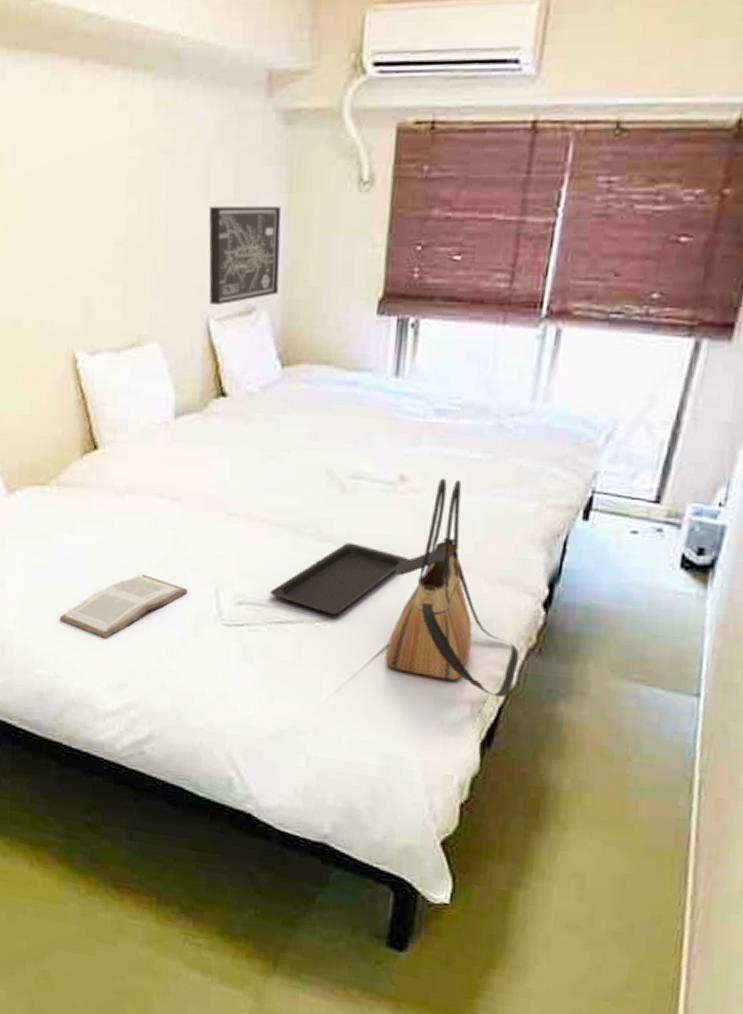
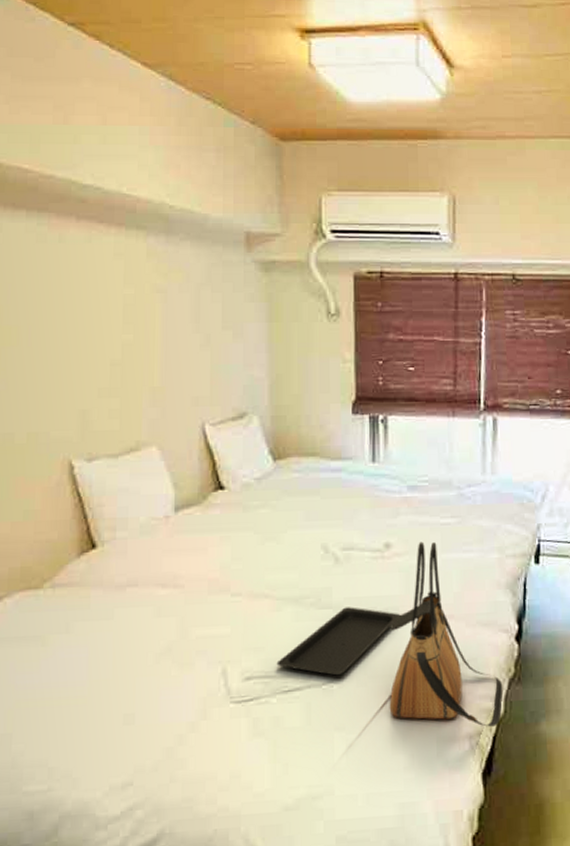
book: present [59,574,188,638] -> none [53,665,195,738]
wall art: present [208,205,282,306] -> none [200,332,266,413]

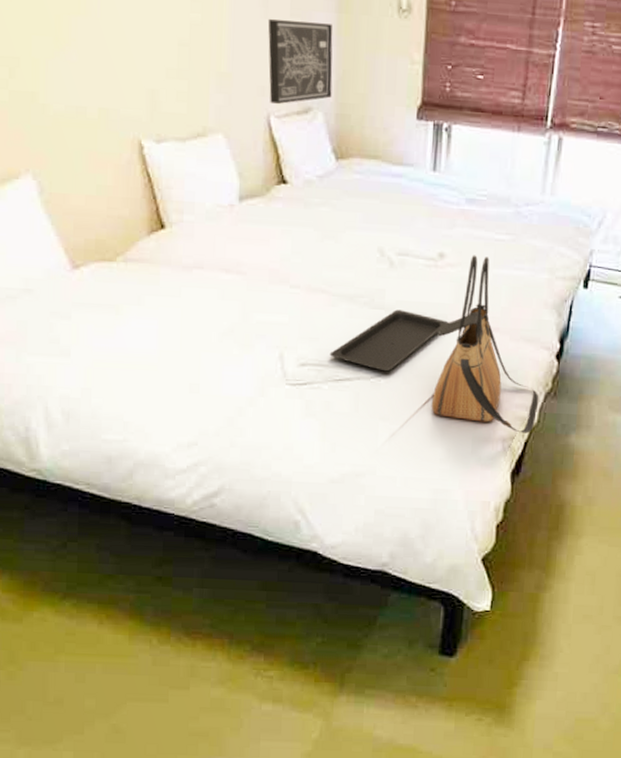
wall art: none [200,332,266,413] -> present [267,18,333,105]

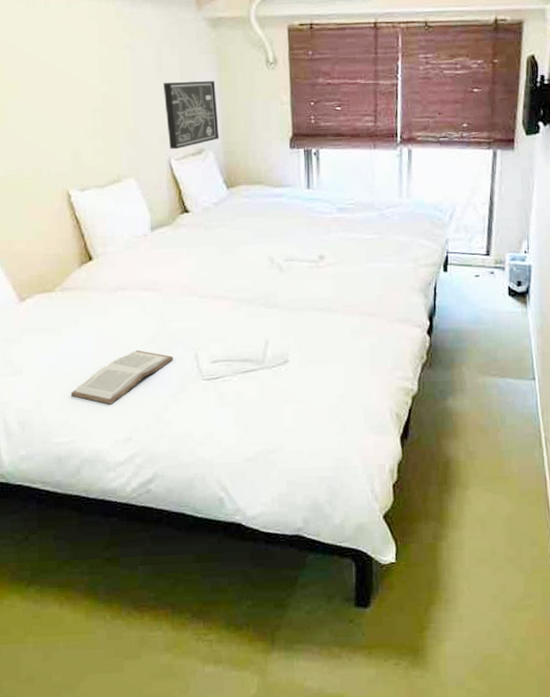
book: none [127,342,255,402] -> present [70,350,174,404]
serving tray: present [329,309,449,372] -> none [236,306,333,361]
tote bag: present [431,255,539,434] -> none [325,254,417,402]

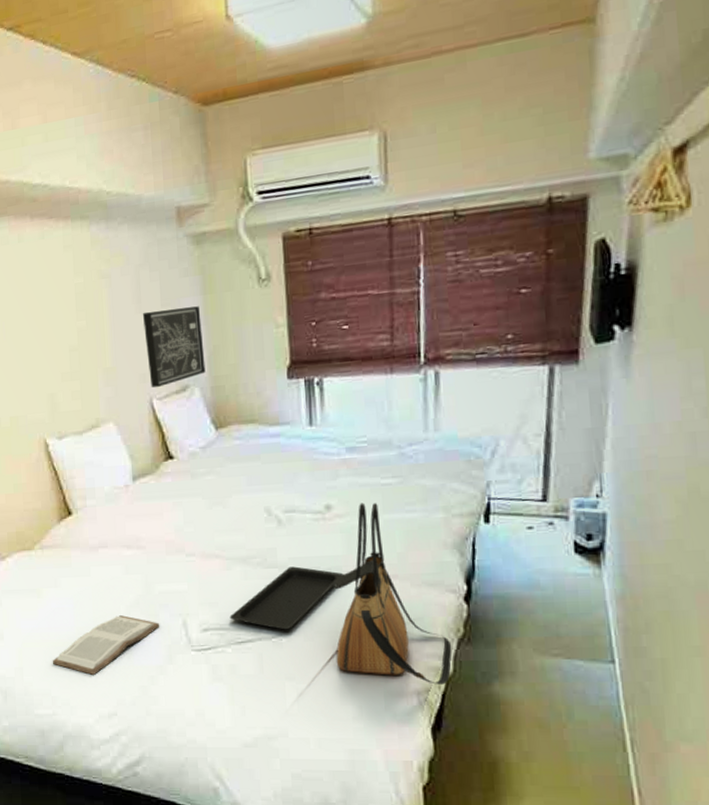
serving tray: none [236,306,333,361] -> present [229,566,344,630]
tote bag: none [325,254,417,402] -> present [334,502,452,685]

